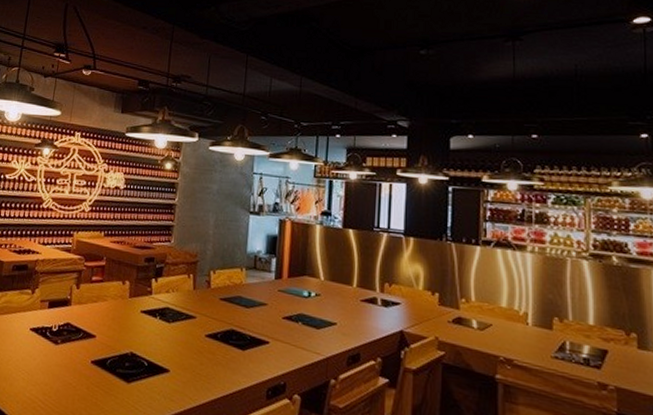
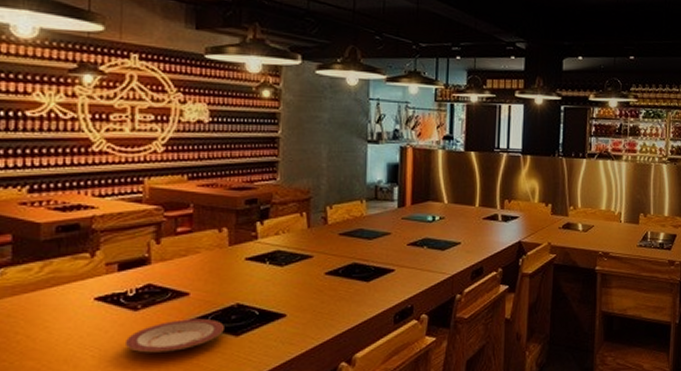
plate: none [45,358,119,388] -> present [124,318,224,353]

